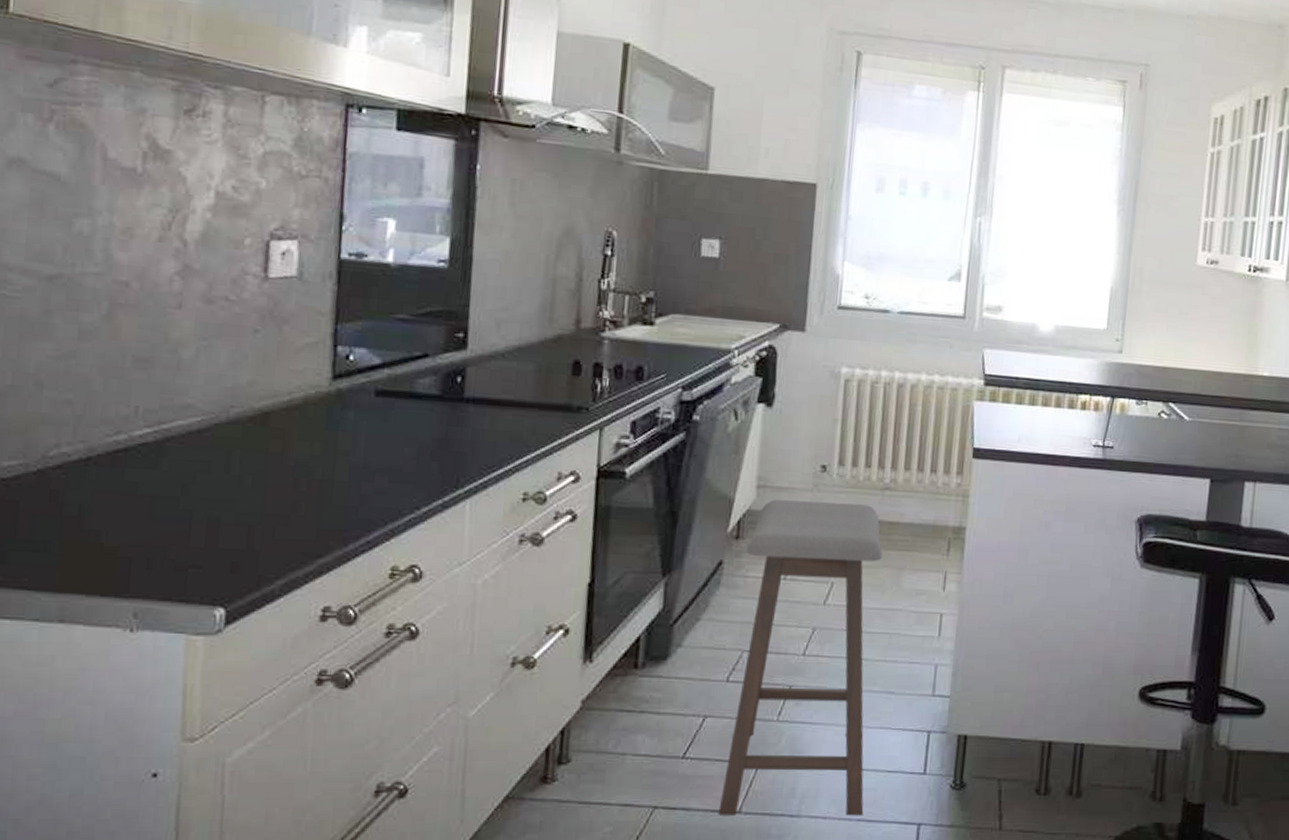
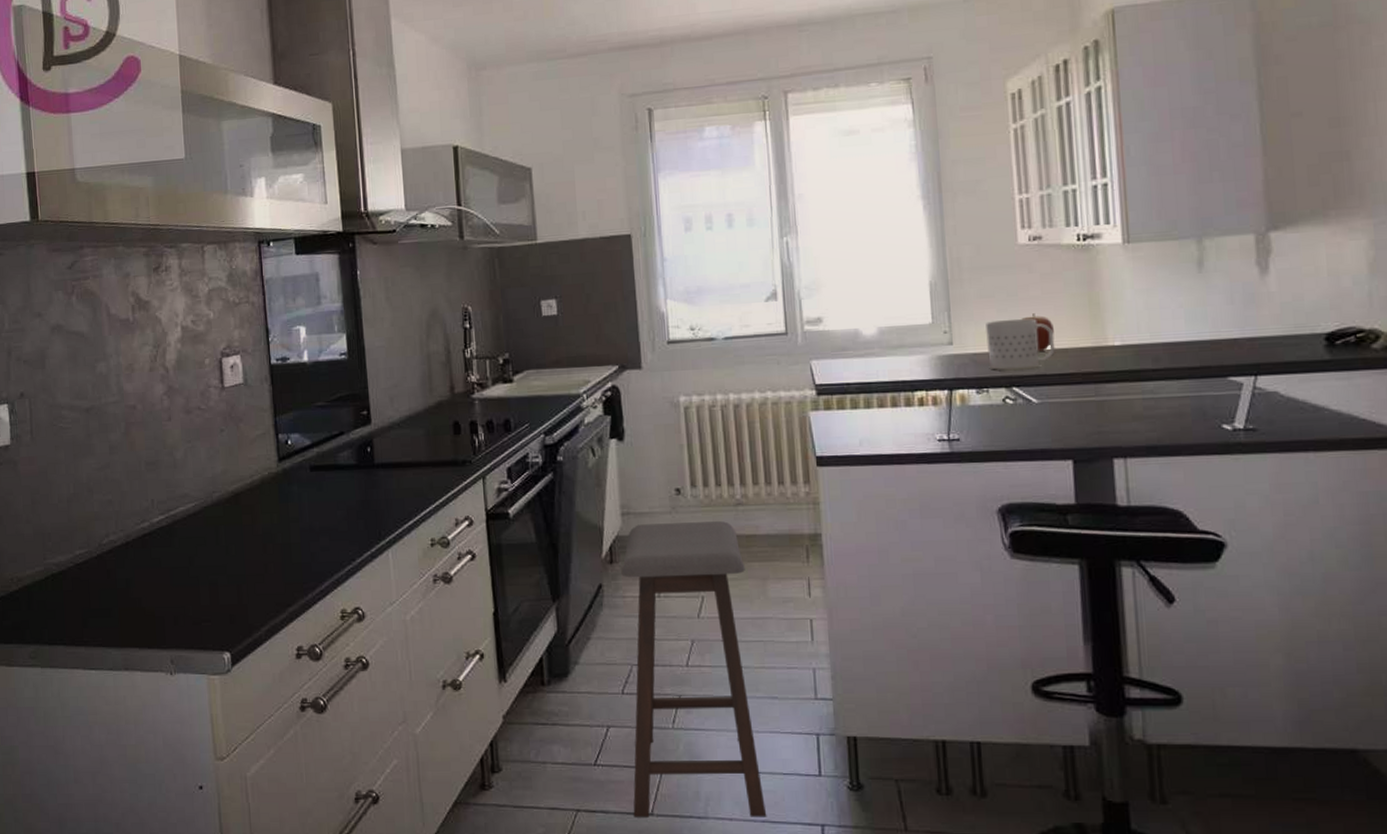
mug: none [1151,335,1214,388] -> present [986,318,1055,371]
fruit: none [1188,334,1215,372] -> present [1021,313,1054,351]

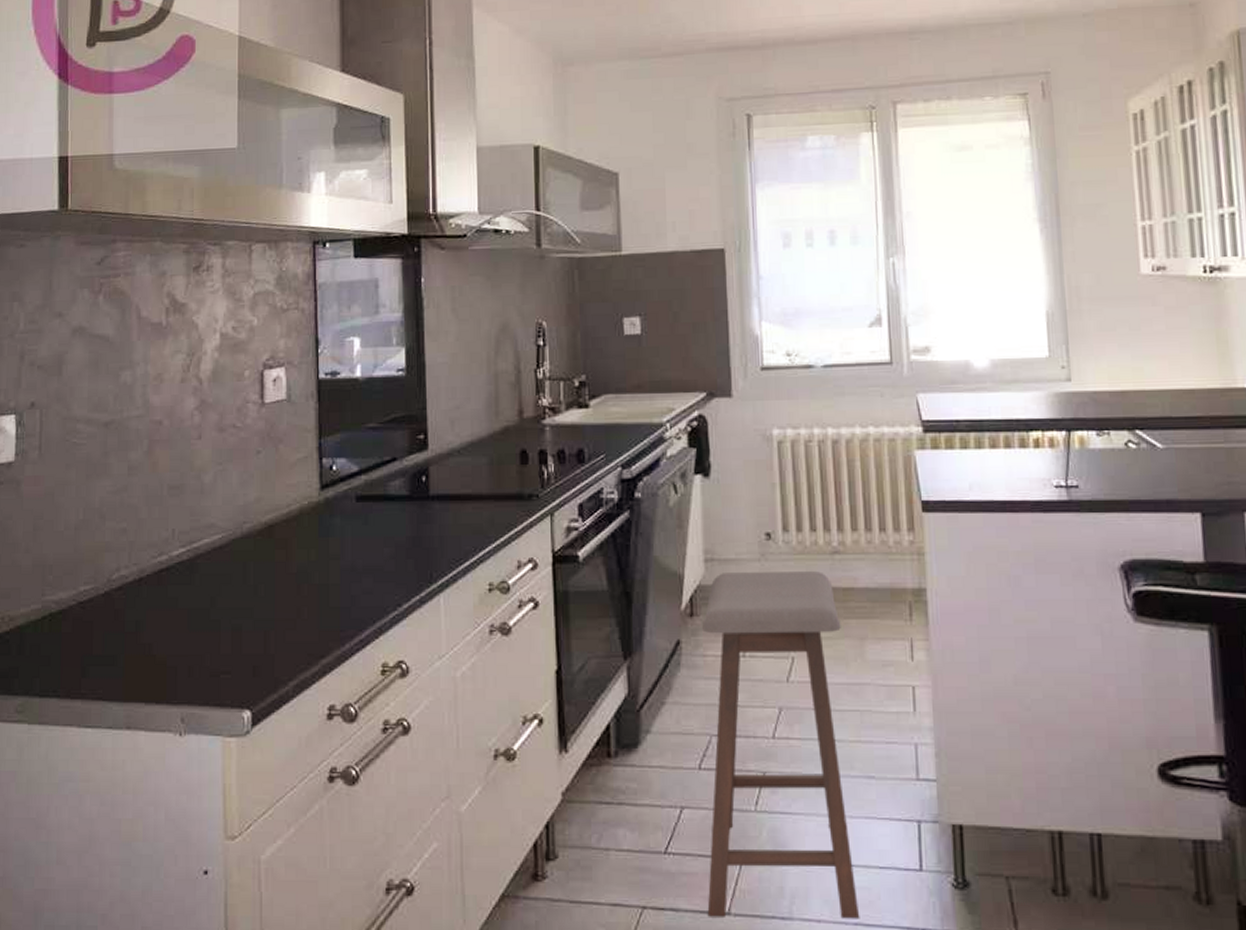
mug: present [986,318,1055,371] -> none [1106,355,1181,412]
fruit: present [1021,313,1054,351] -> none [1144,350,1180,391]

